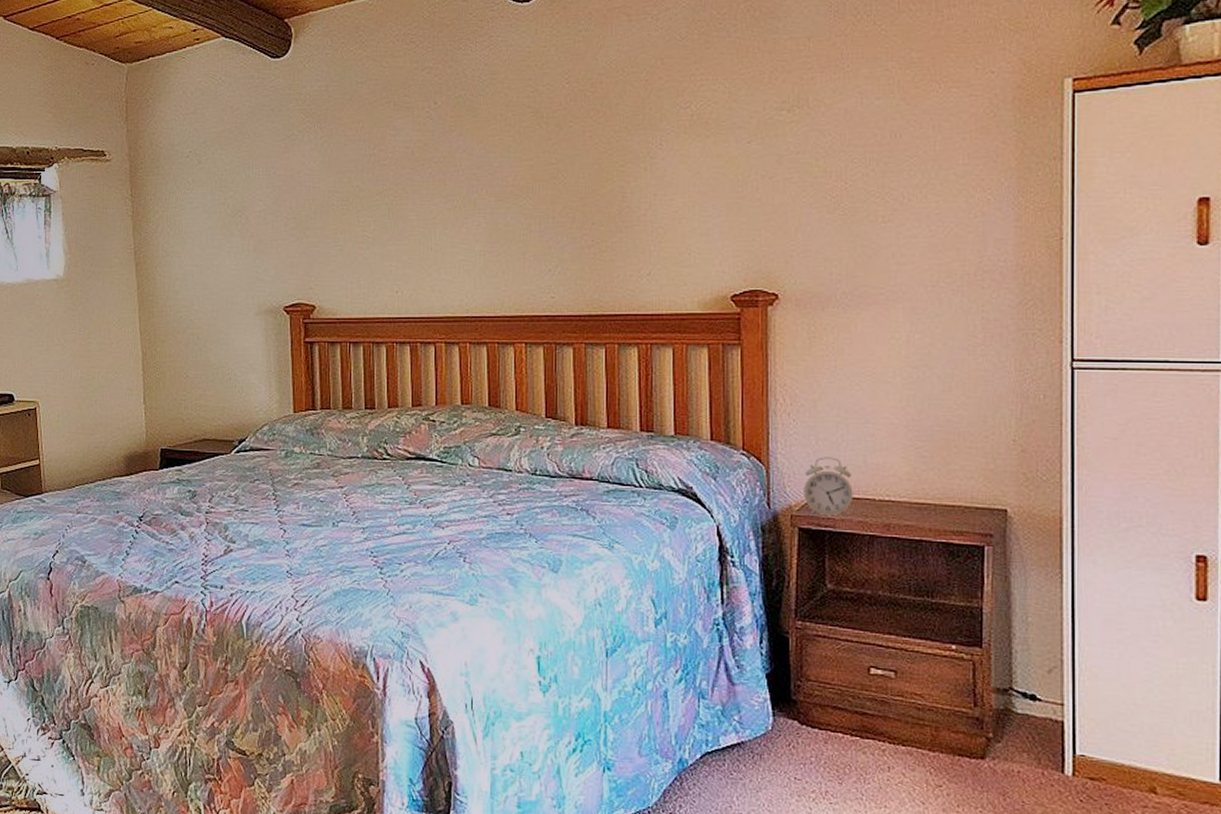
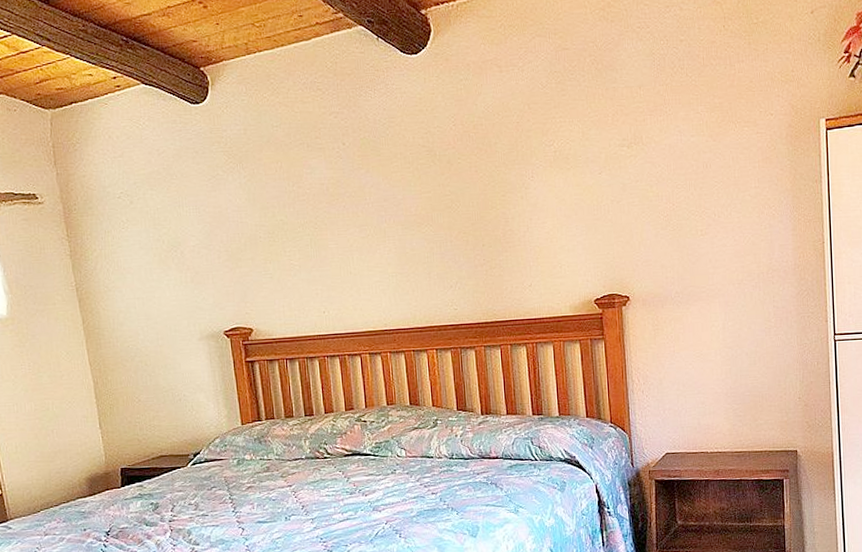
alarm clock: present [803,457,853,517] -> none [657,422,692,470]

